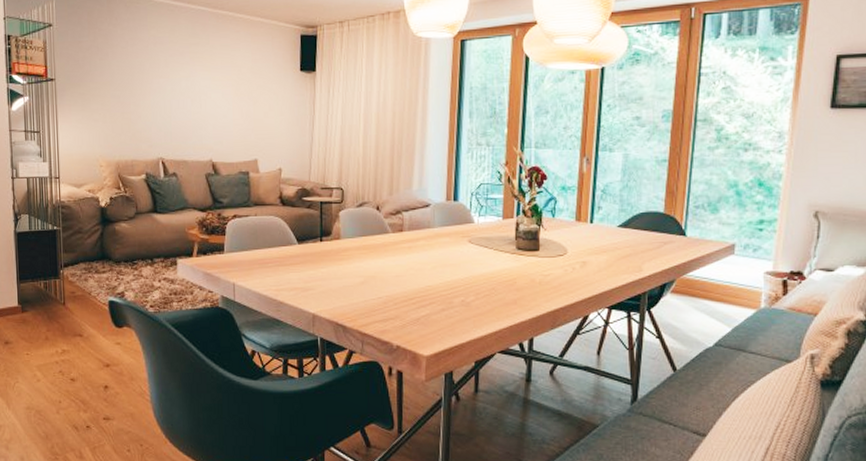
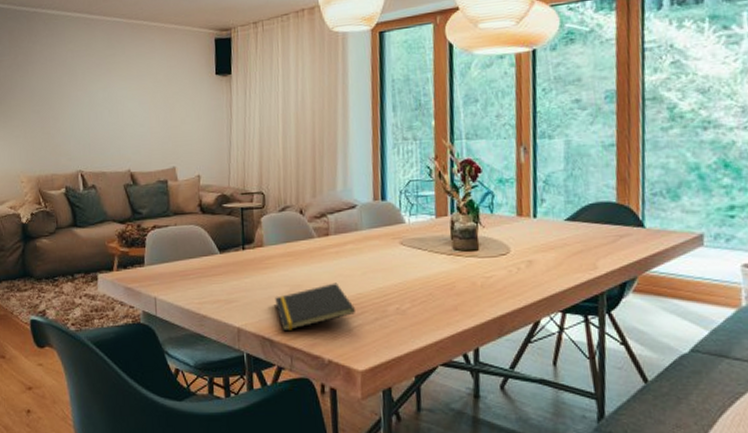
notepad: none [349,275,424,319] -> present [275,282,355,332]

